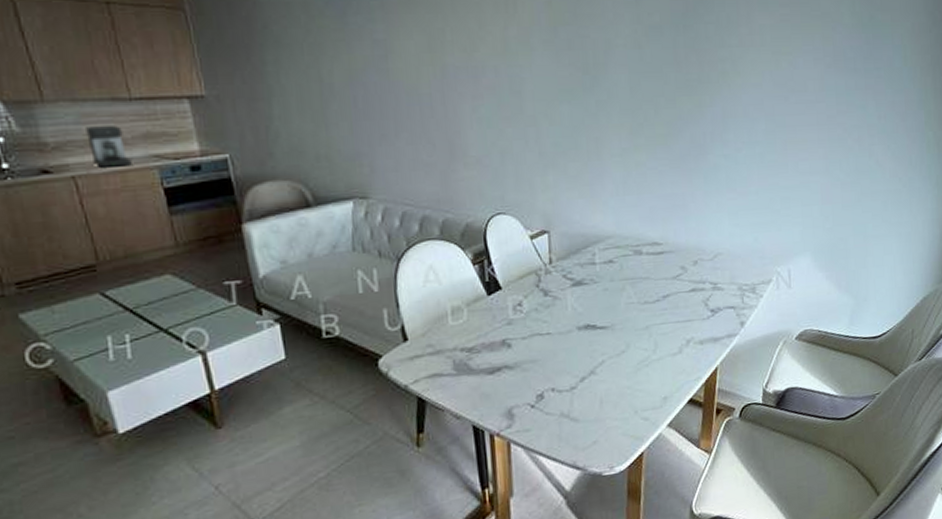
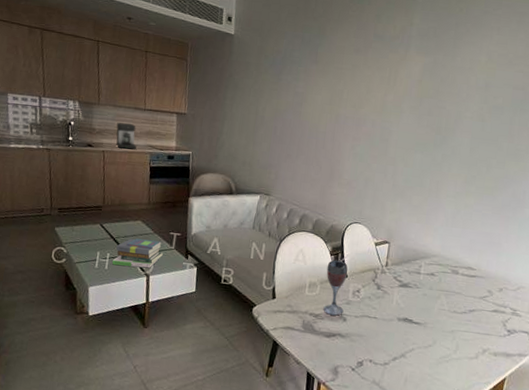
books: none [136,298,220,350] -> present [112,238,163,269]
cup: none [471,268,506,345] -> present [323,260,348,316]

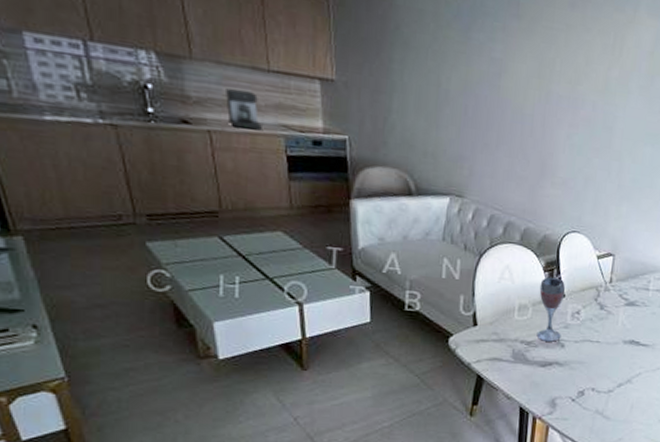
books: present [112,238,163,269] -> none [244,255,320,295]

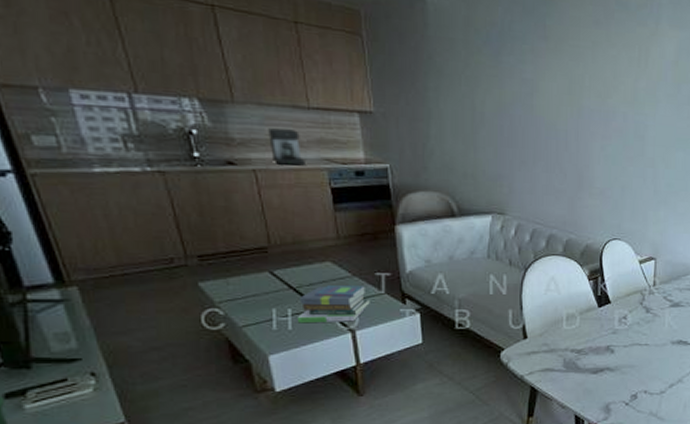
books: none [244,255,320,295] -> present [296,285,370,324]
cup: present [536,277,566,342] -> none [585,285,611,348]

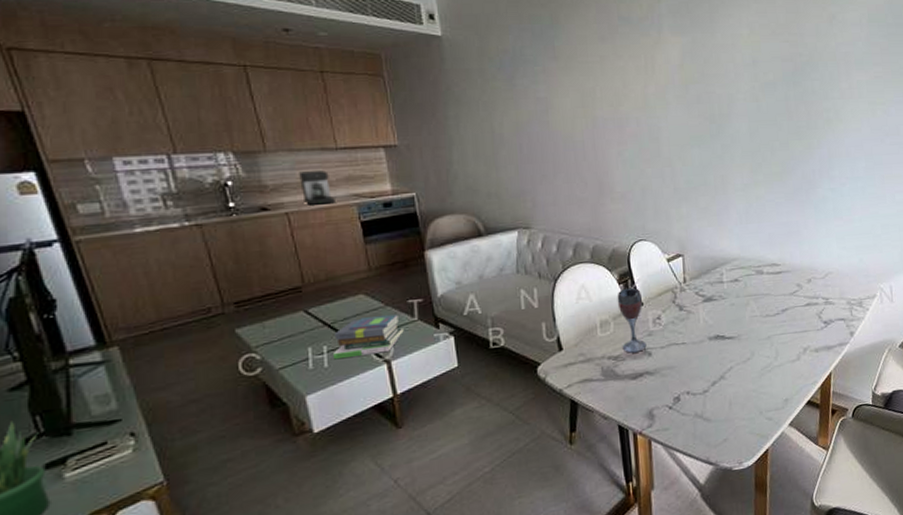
cup: none [585,285,611,348] -> present [617,287,647,353]

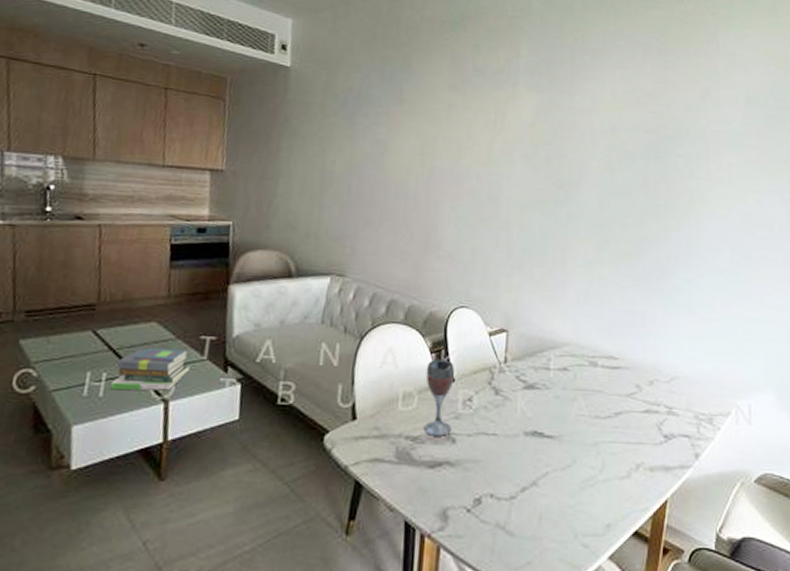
coffee maker: present [299,171,335,205] -> none [119,185,151,222]

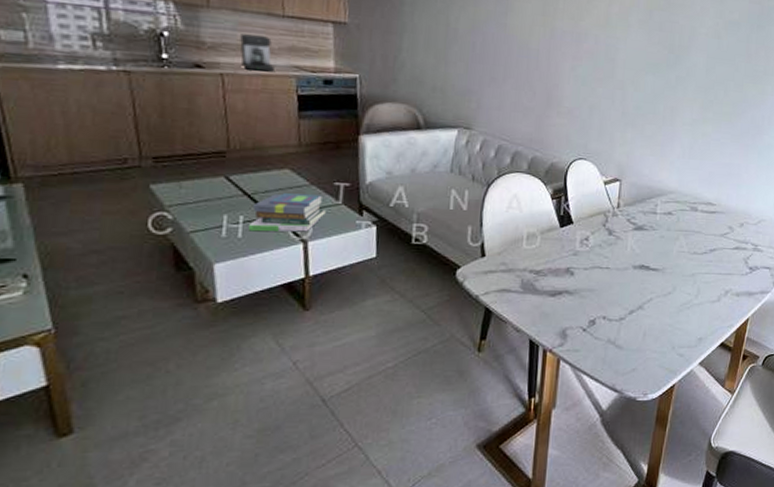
coffee maker: none [119,185,151,222] -> present [240,34,275,72]
cup: present [423,359,455,436] -> none [545,204,574,270]

